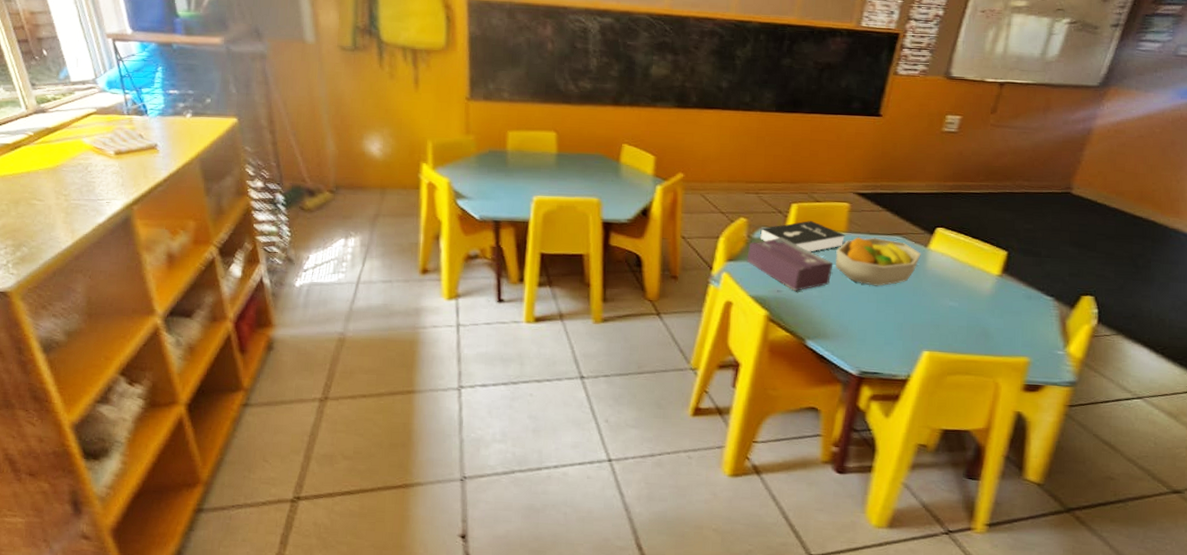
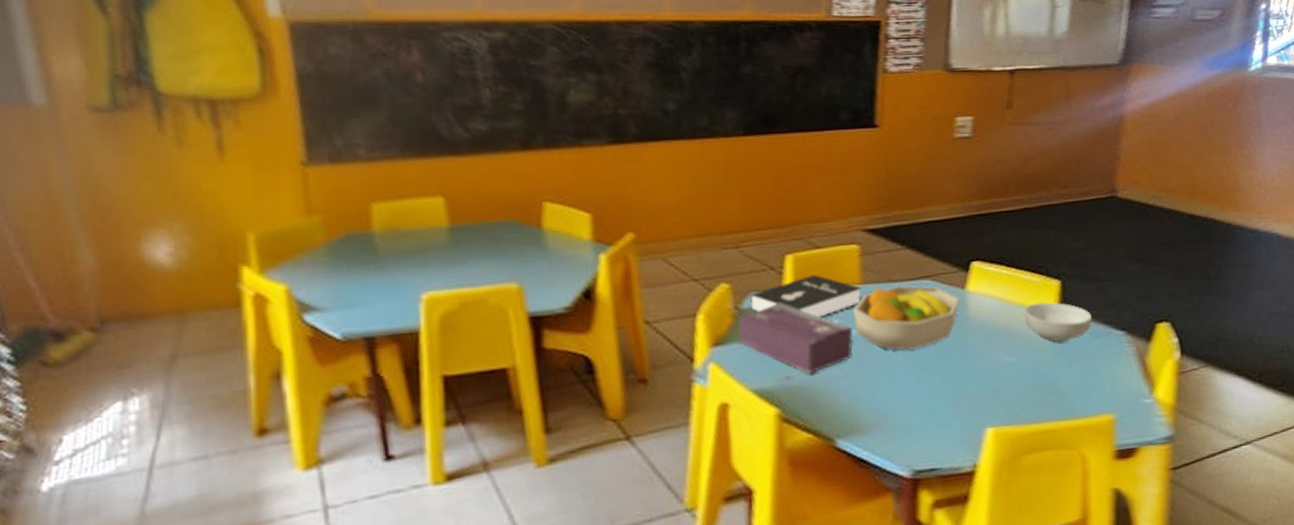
cereal bowl: none [971,266,1028,299] -> present [1024,302,1093,342]

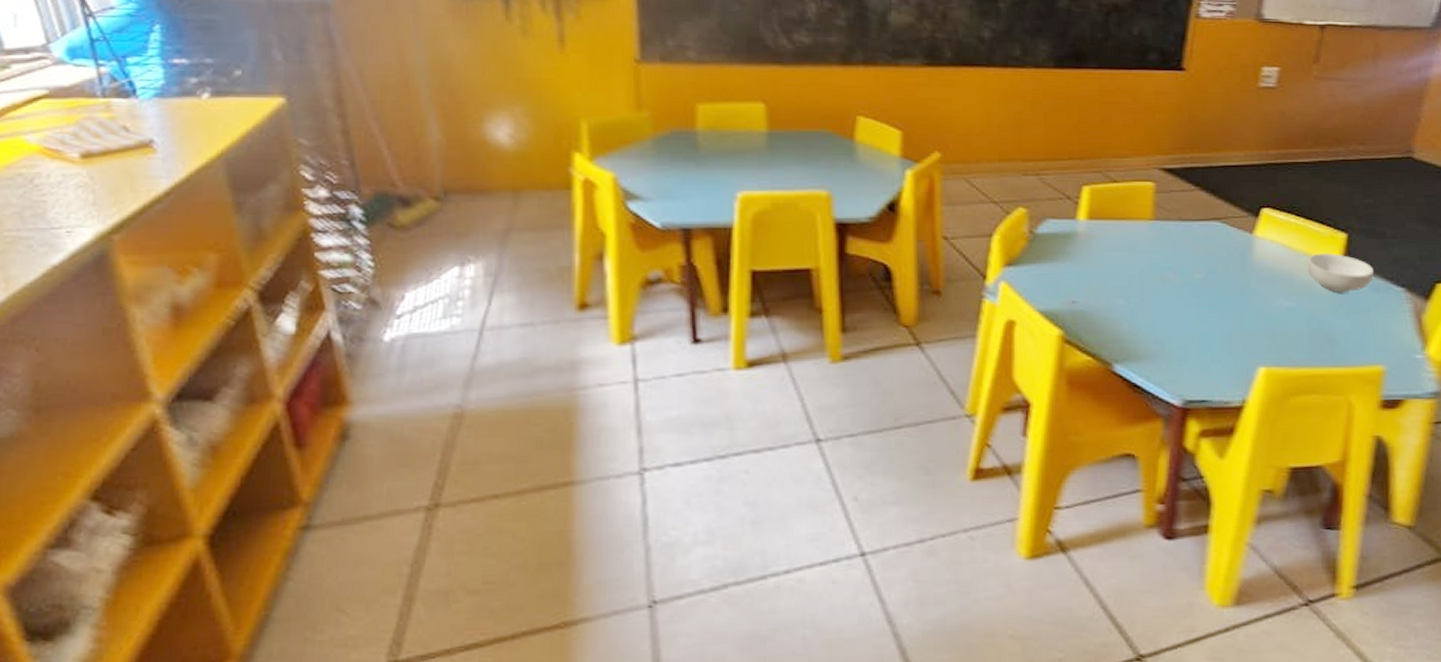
tissue box: present [737,302,853,374] -> none [1030,231,1140,300]
booklet: present [750,275,862,318] -> none [1045,207,1153,248]
fruit bowl: present [853,285,960,351] -> none [1142,225,1246,288]

